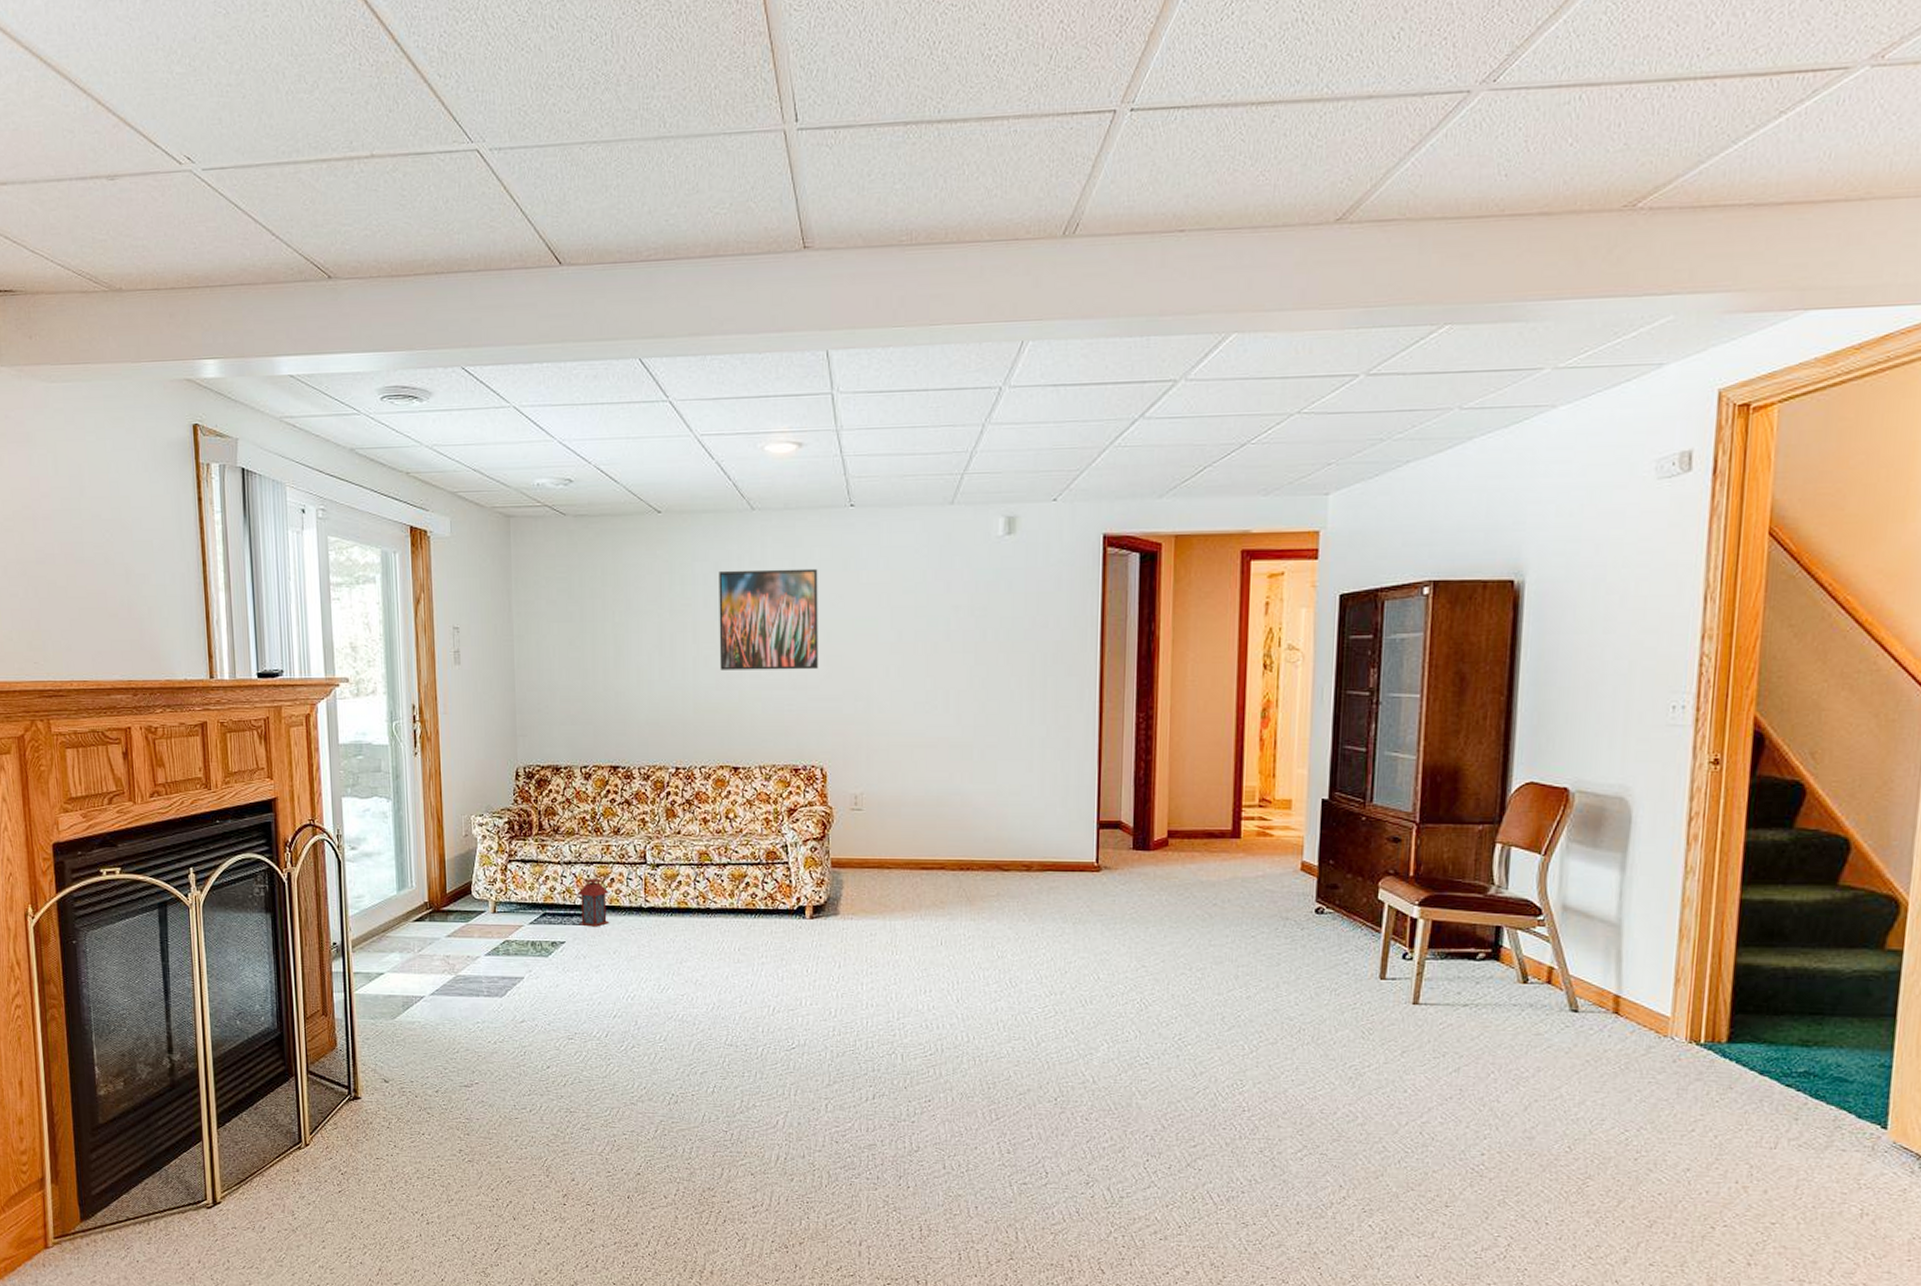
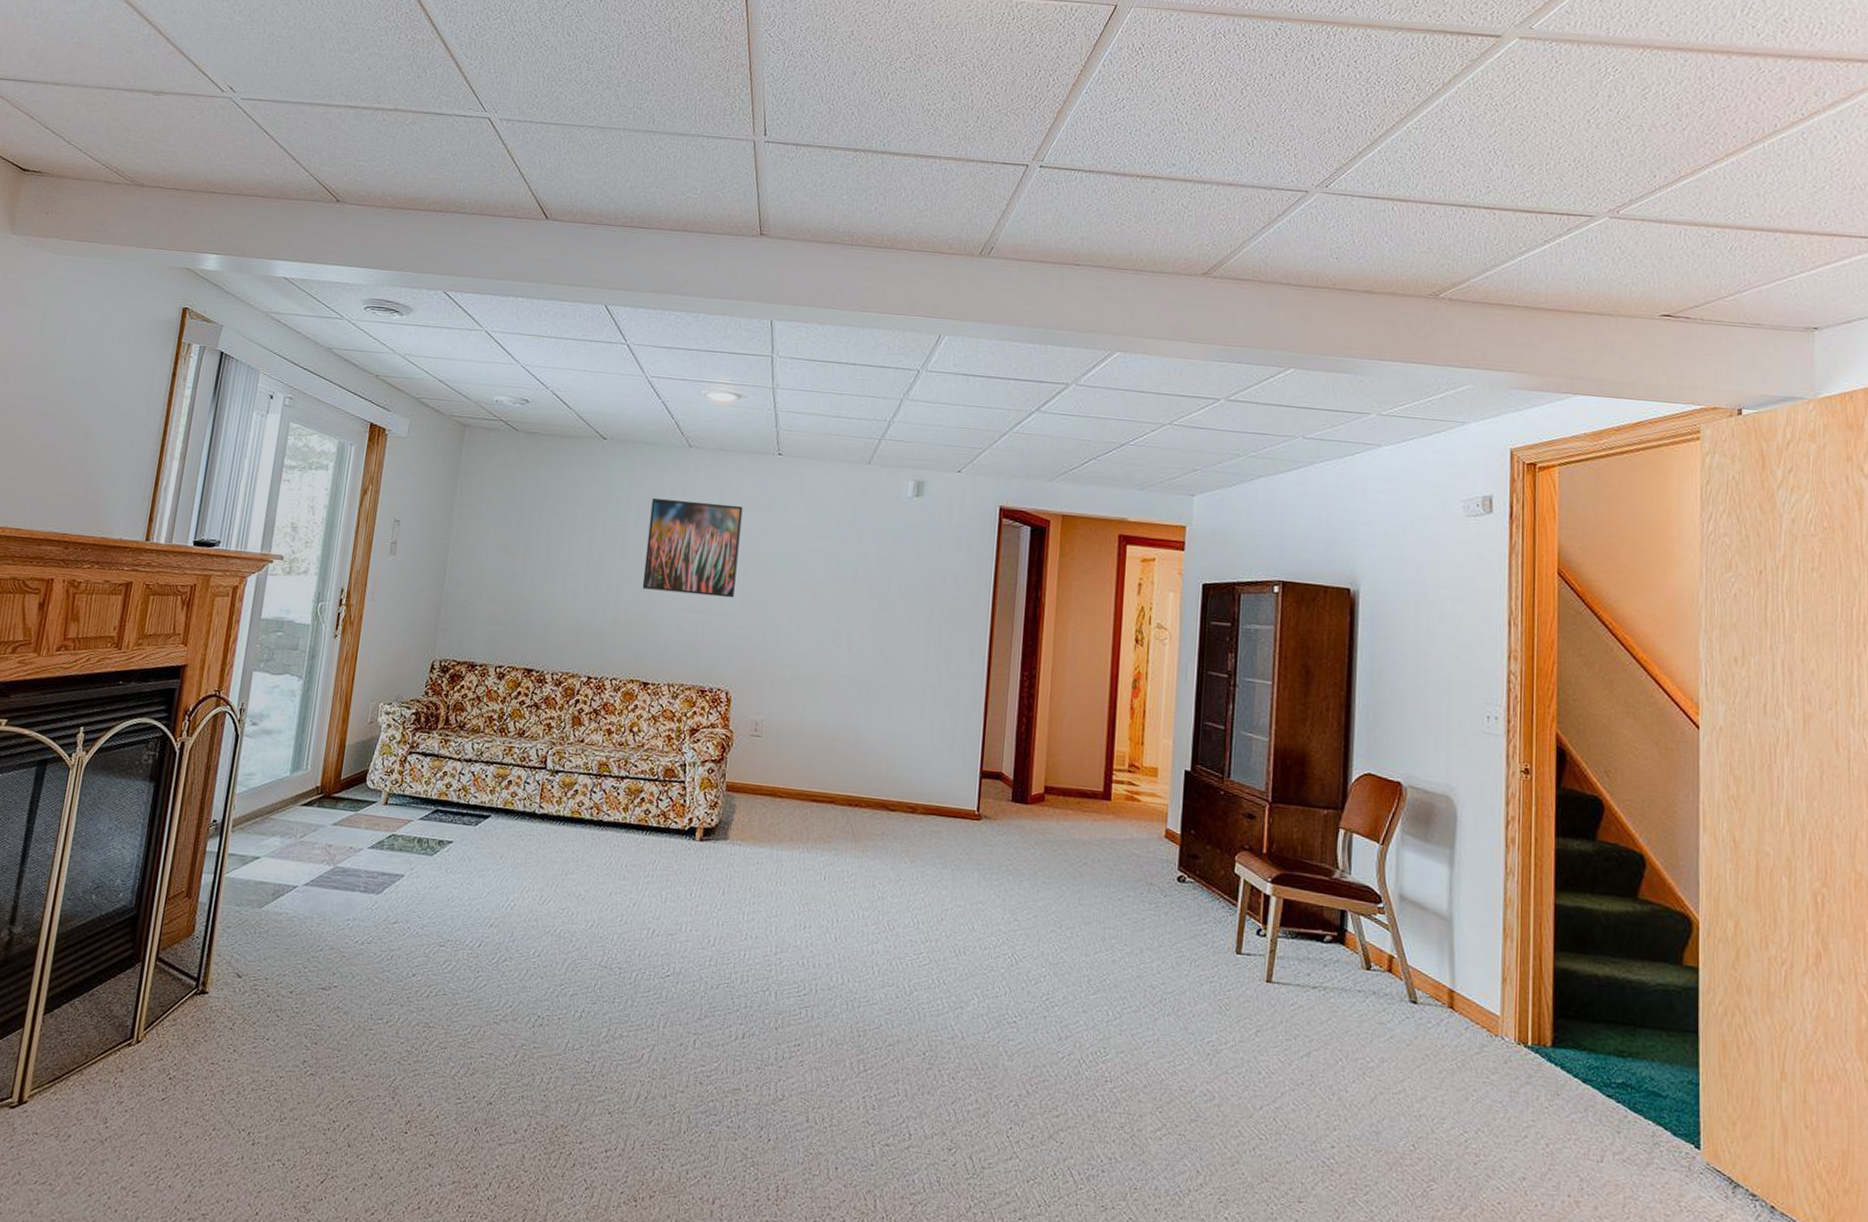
lantern: present [577,868,610,927] -> none [469,768,505,829]

